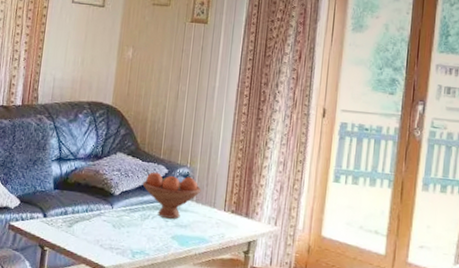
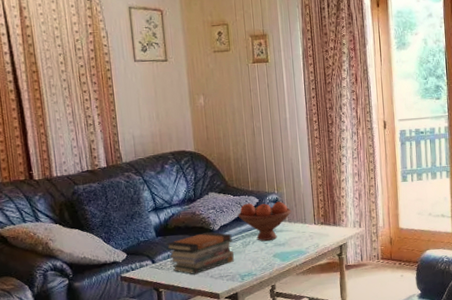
book stack: none [61,194,132,239] -> present [166,231,234,274]

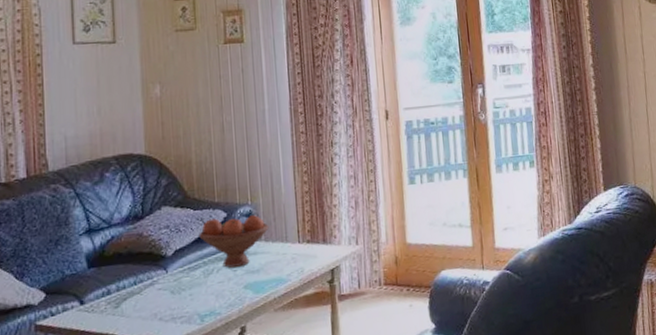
book stack: present [166,231,234,274] -> none [100,258,192,317]

